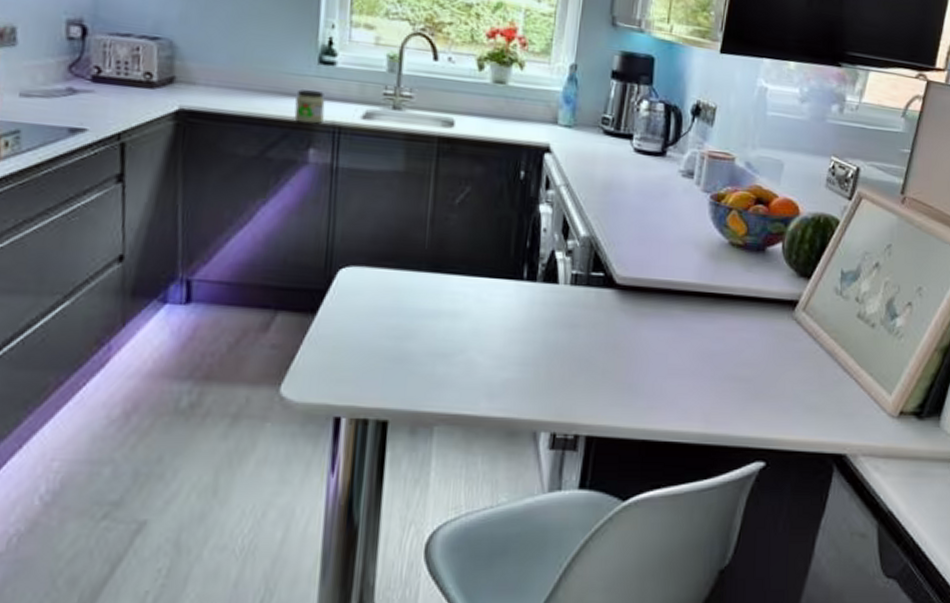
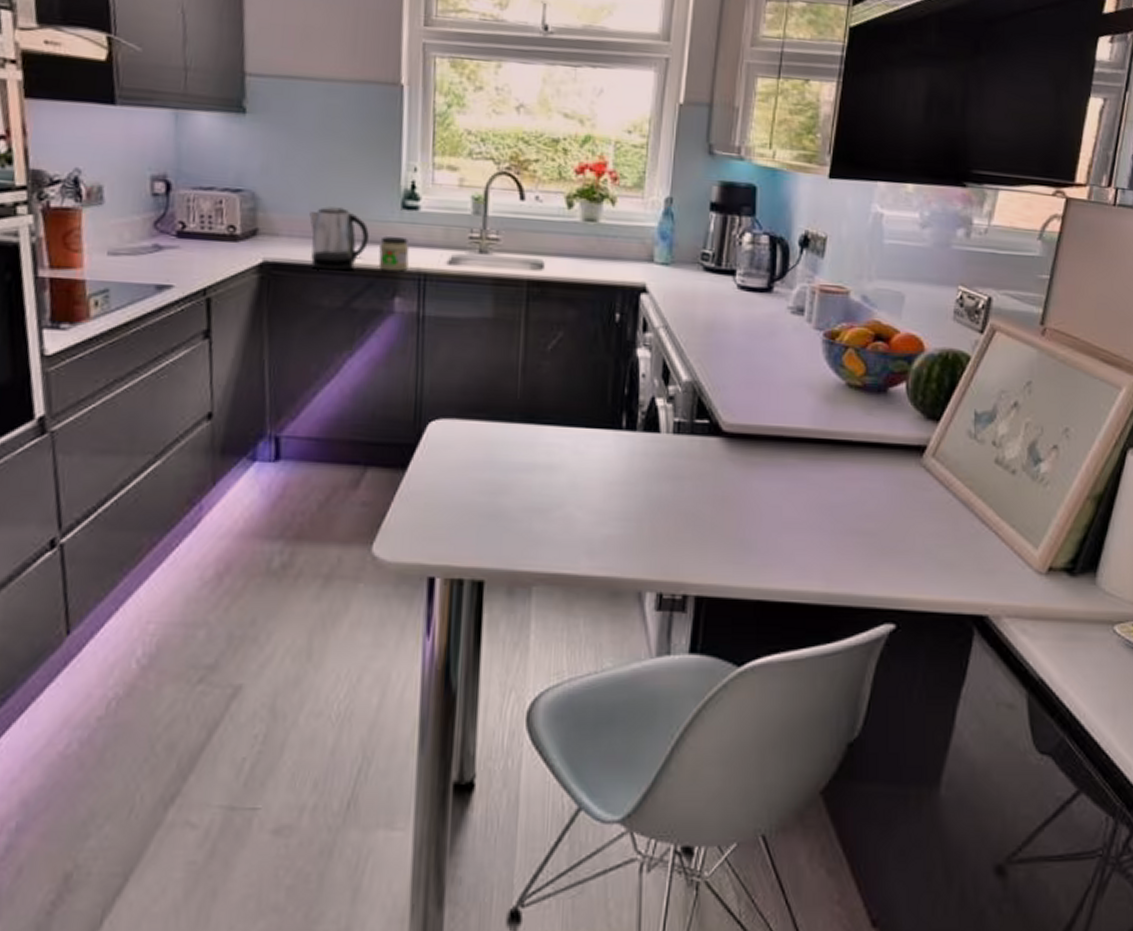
kettle: none [227,58,286,122] -> present [309,206,369,272]

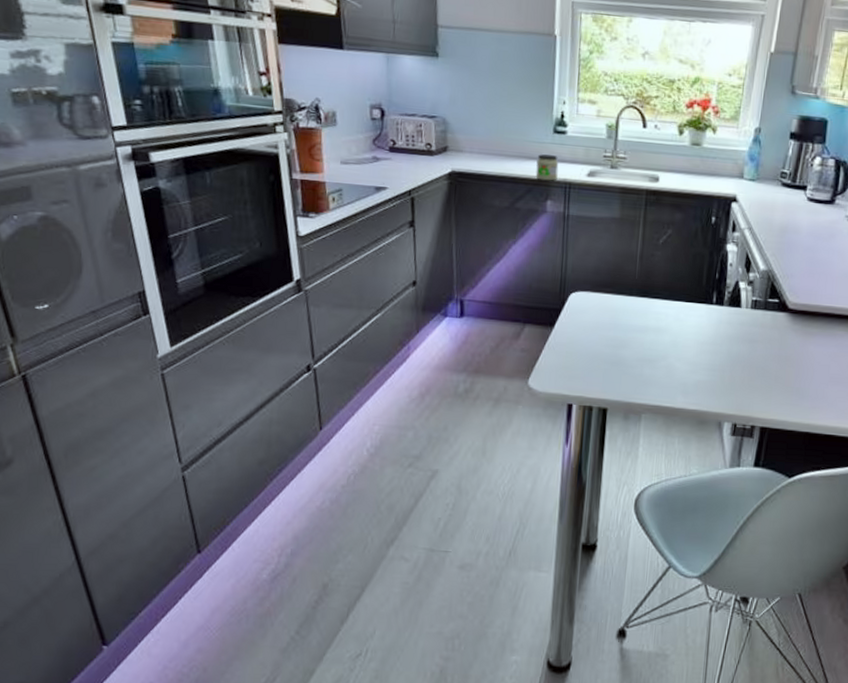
kettle: present [309,206,369,272] -> none [485,130,529,180]

